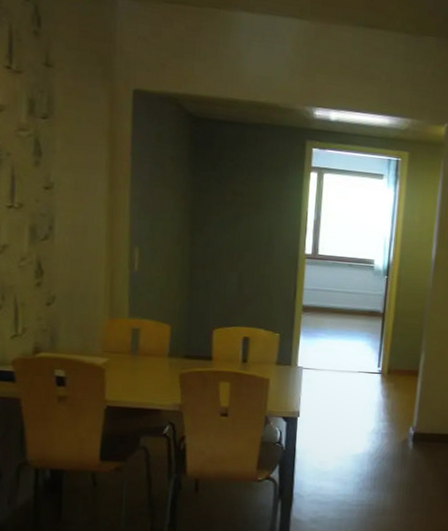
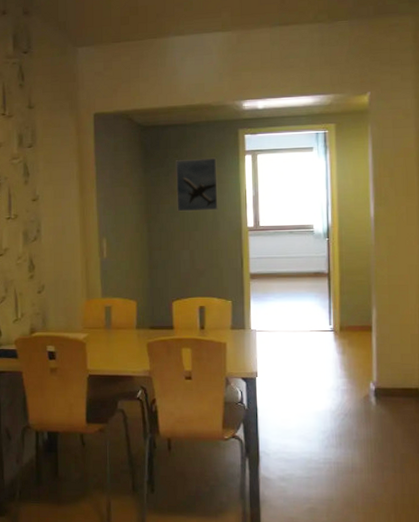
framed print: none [227,165,279,230] -> present [176,157,218,212]

